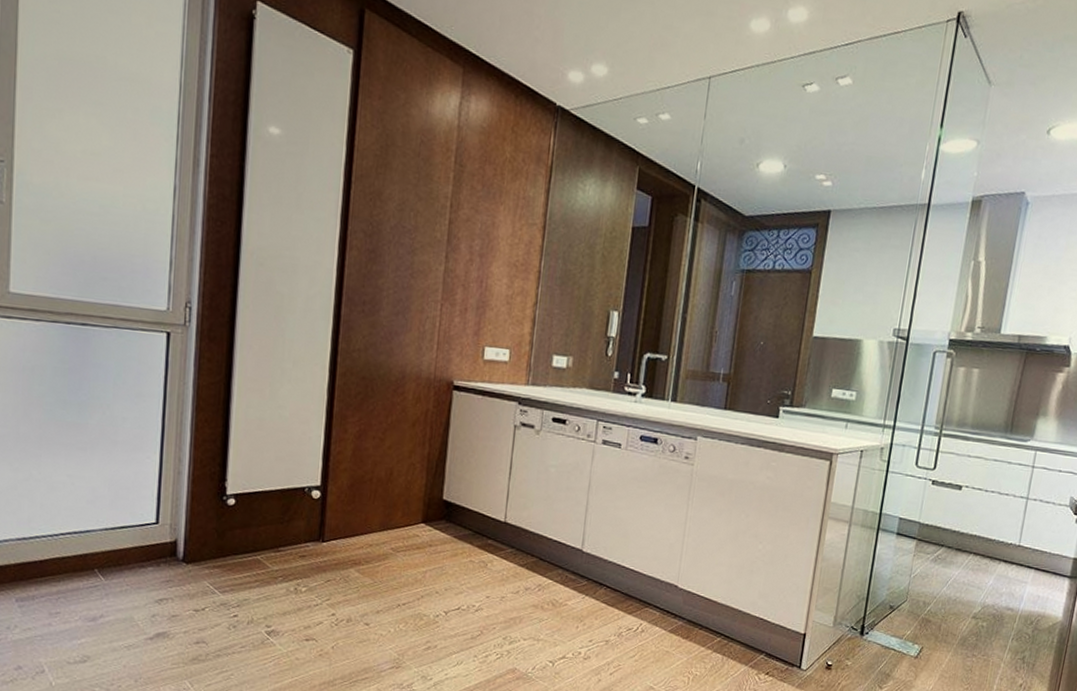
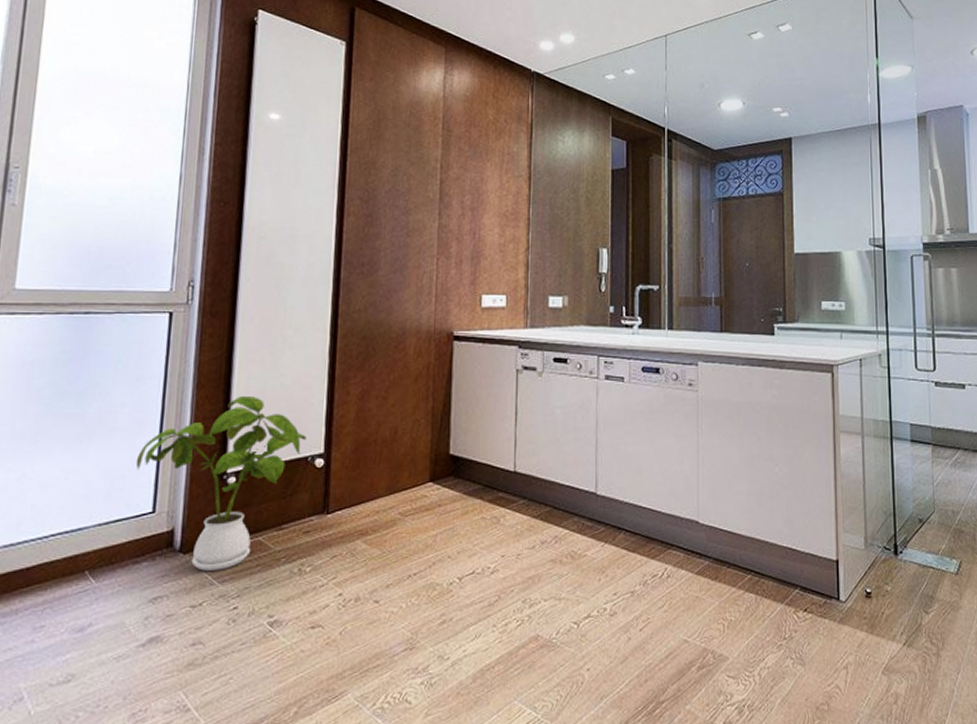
house plant: none [138,423,305,582] -> present [135,396,308,571]

